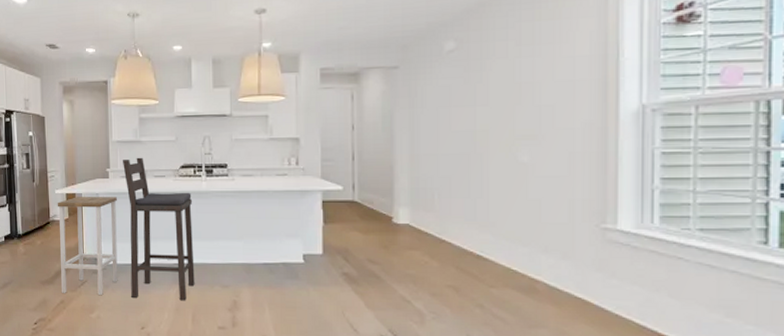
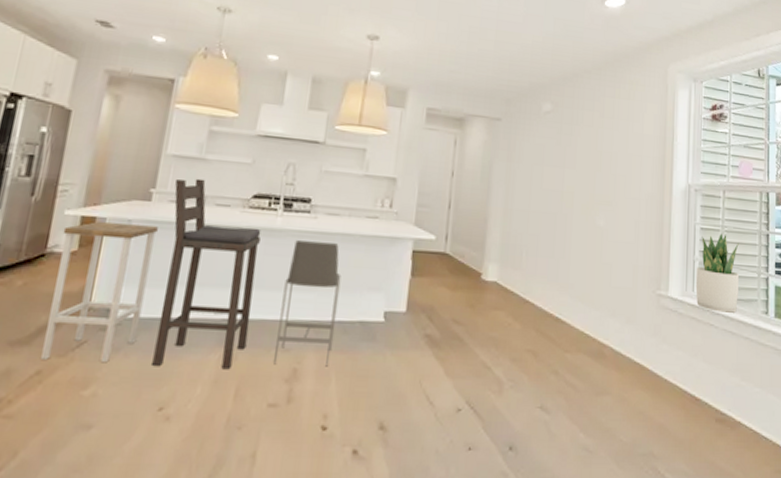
bar stool: none [216,200,263,299] -> present [272,240,341,367]
planter: none [655,156,721,244] -> present [695,233,739,313]

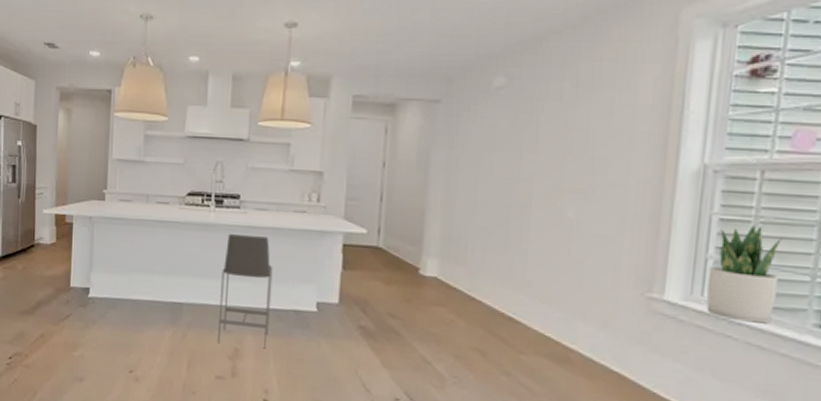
bar stool: present [39,222,158,363] -> none [41,219,113,333]
bar stool: present [152,178,261,370] -> none [121,179,197,345]

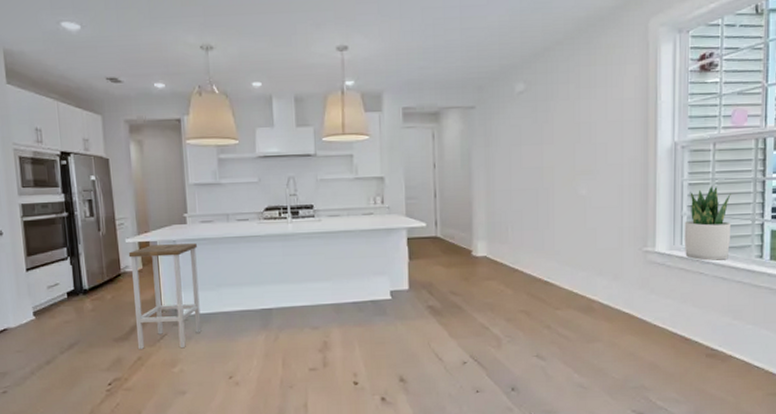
bar stool: none [41,219,113,333] -> present [128,243,202,349]
bar stool: present [216,234,273,349] -> none [304,240,352,340]

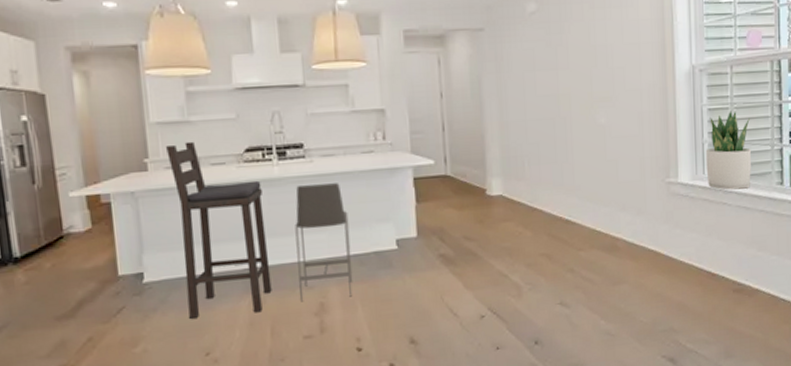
bar stool: present [128,243,202,349] -> none [73,194,170,328]
bar stool: none [202,200,284,347] -> present [166,141,272,319]
bar stool: none [304,240,352,340] -> present [295,183,353,302]

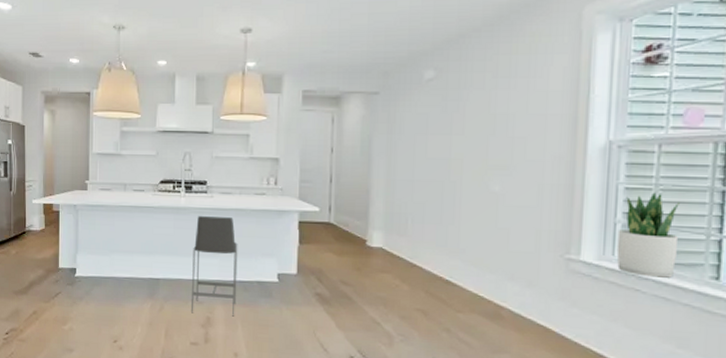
bar stool: present [166,141,272,319] -> none [102,170,170,316]

